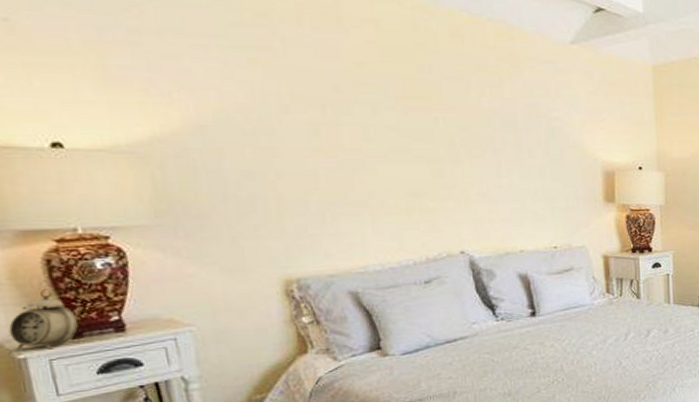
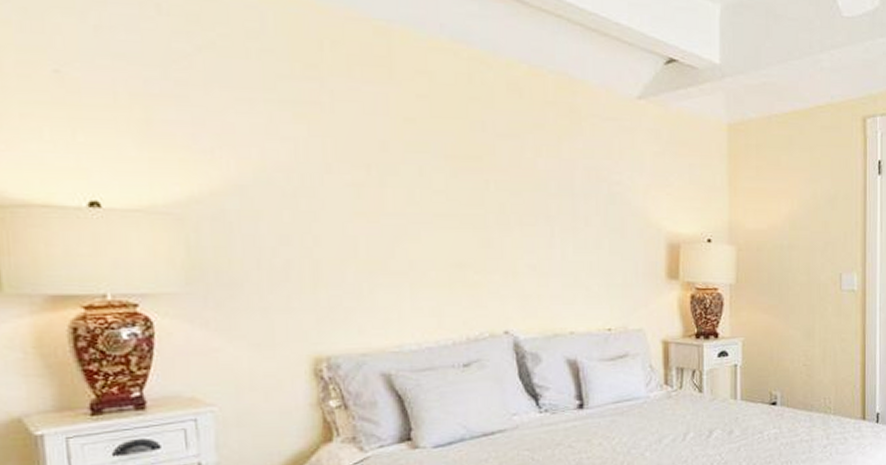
alarm clock: present [9,288,78,350] -> none [29,359,98,426]

